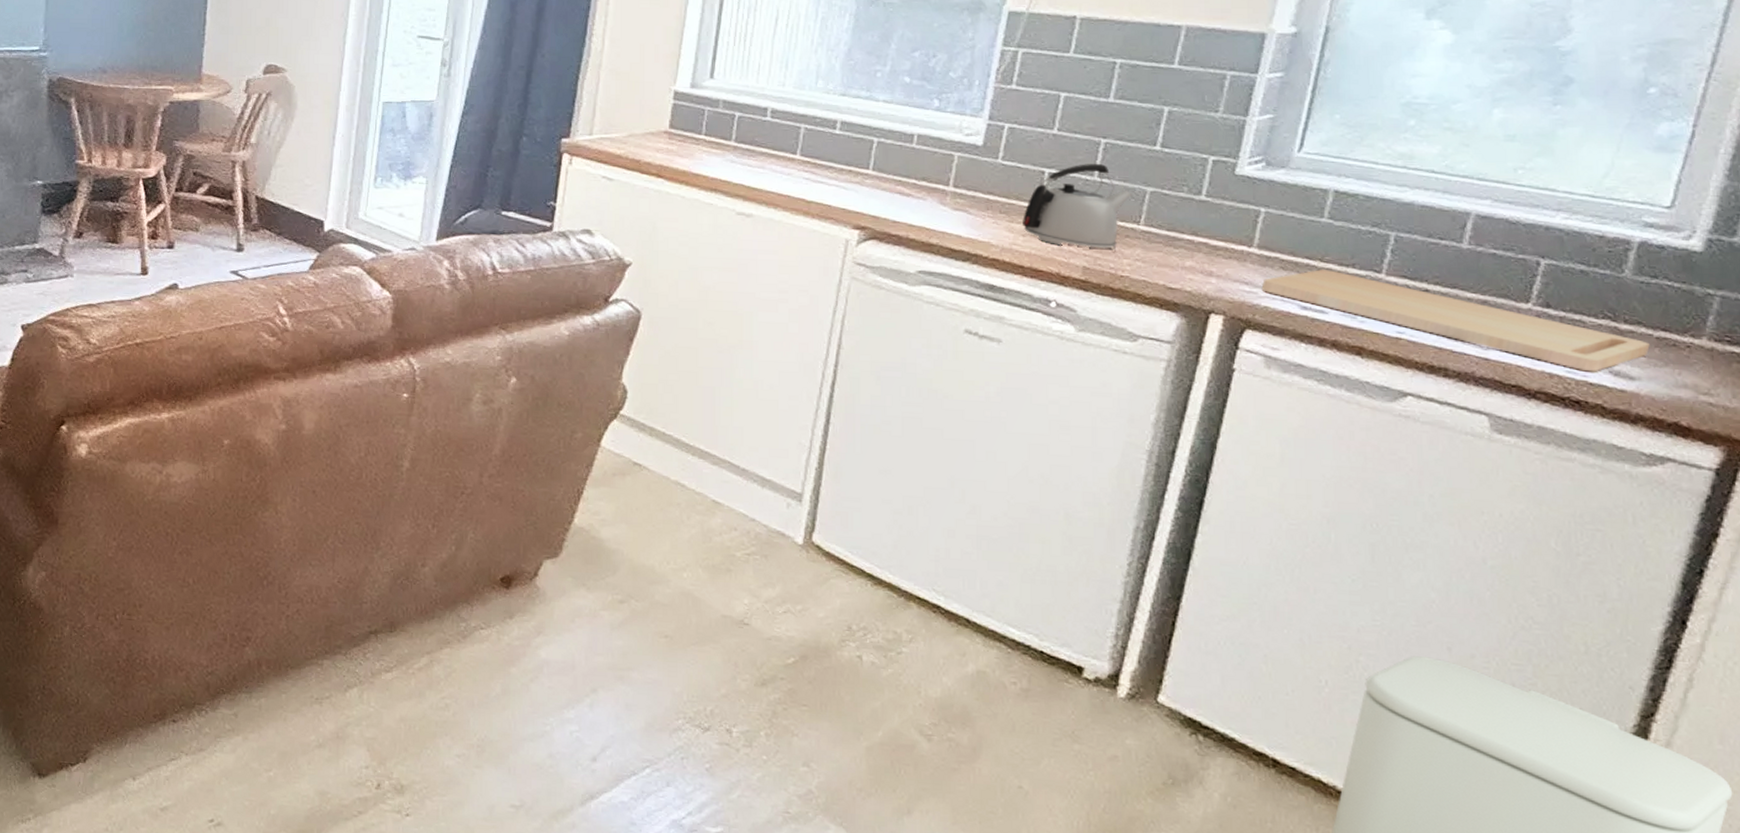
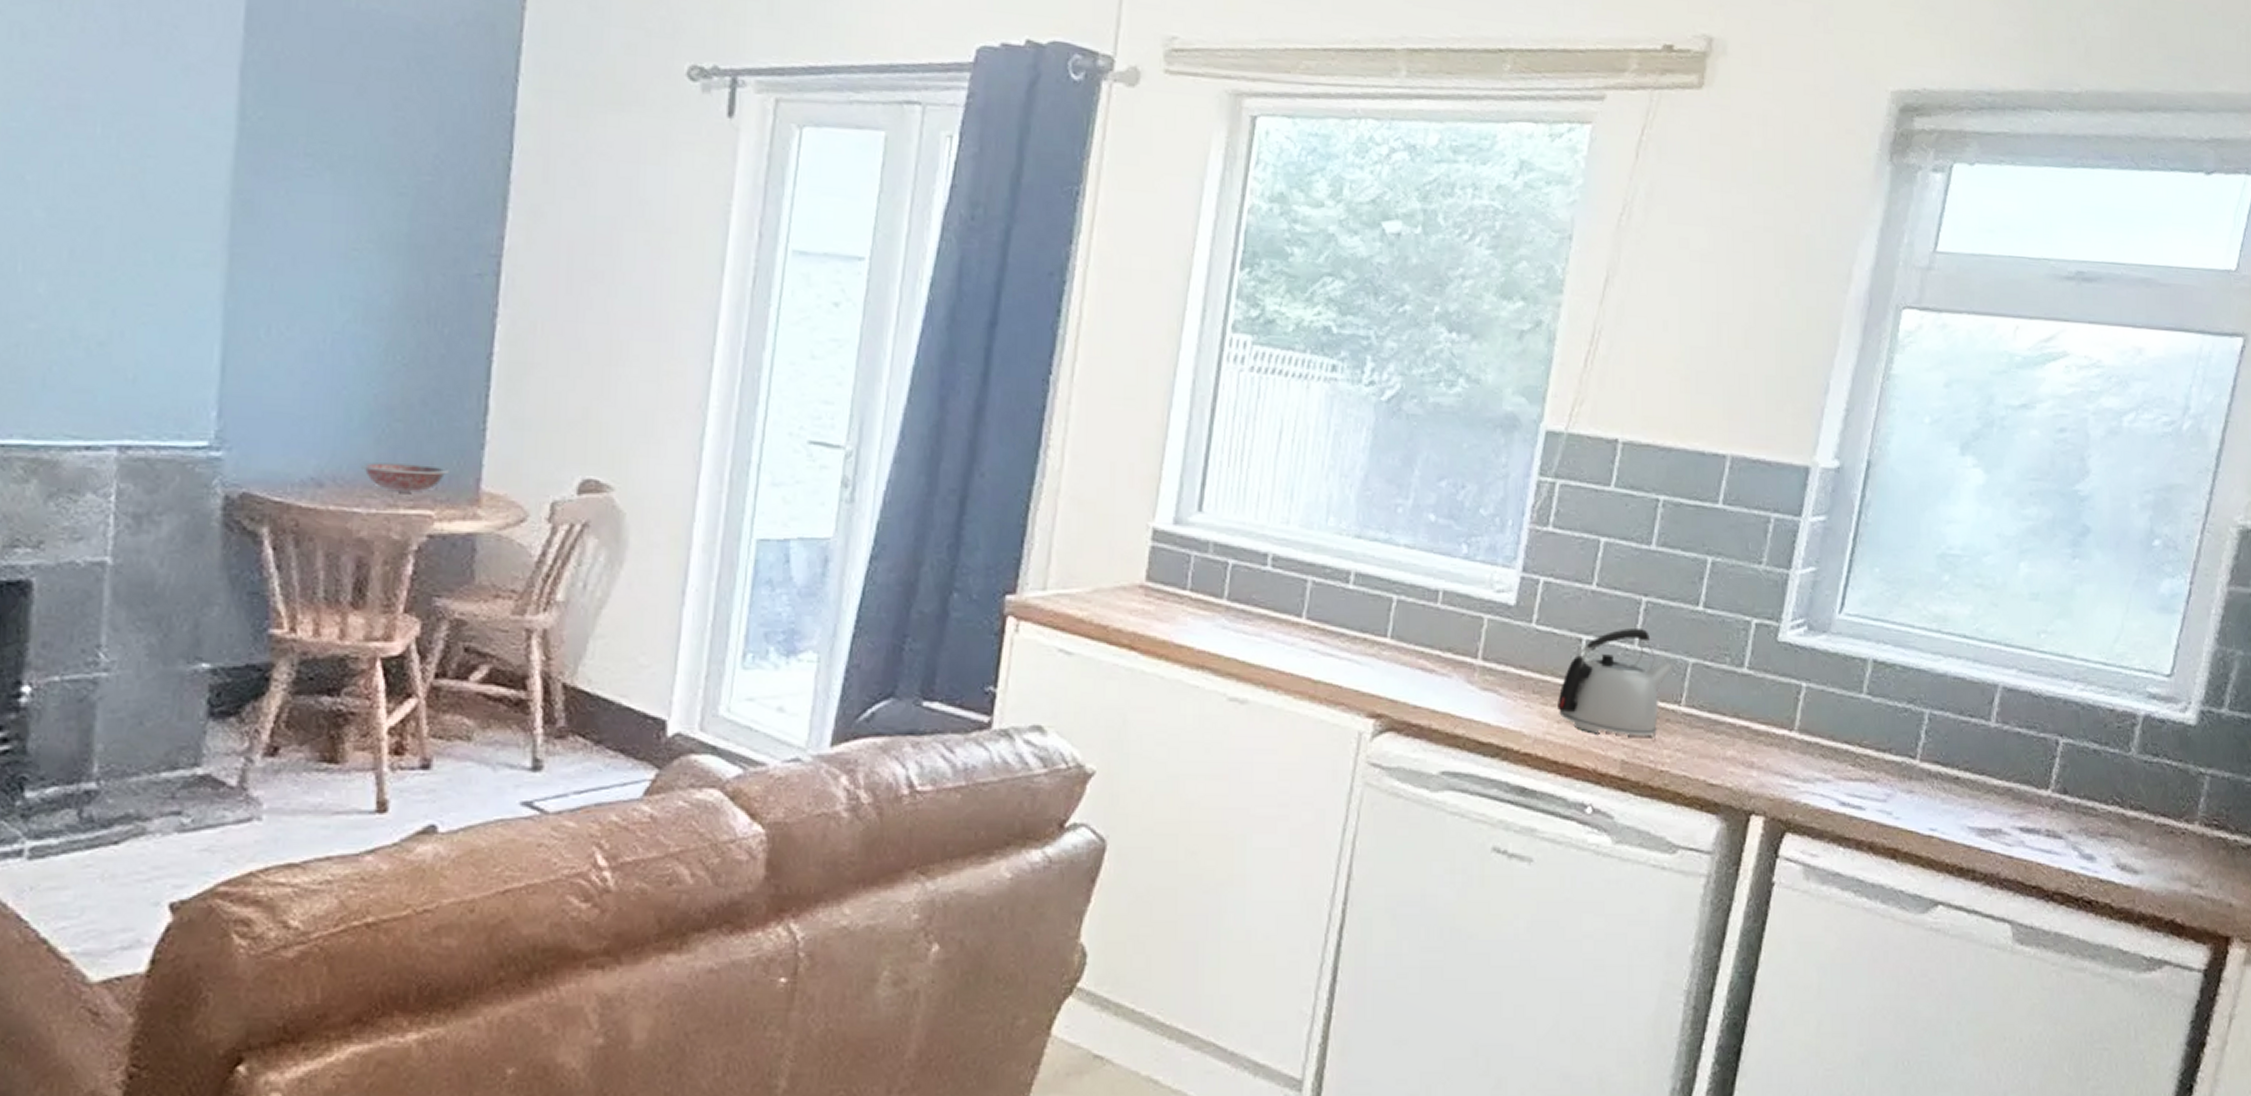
bowl: none [128,57,182,75] -> present [360,462,449,493]
cutting board: present [1261,270,1650,372] -> none [1801,756,2151,867]

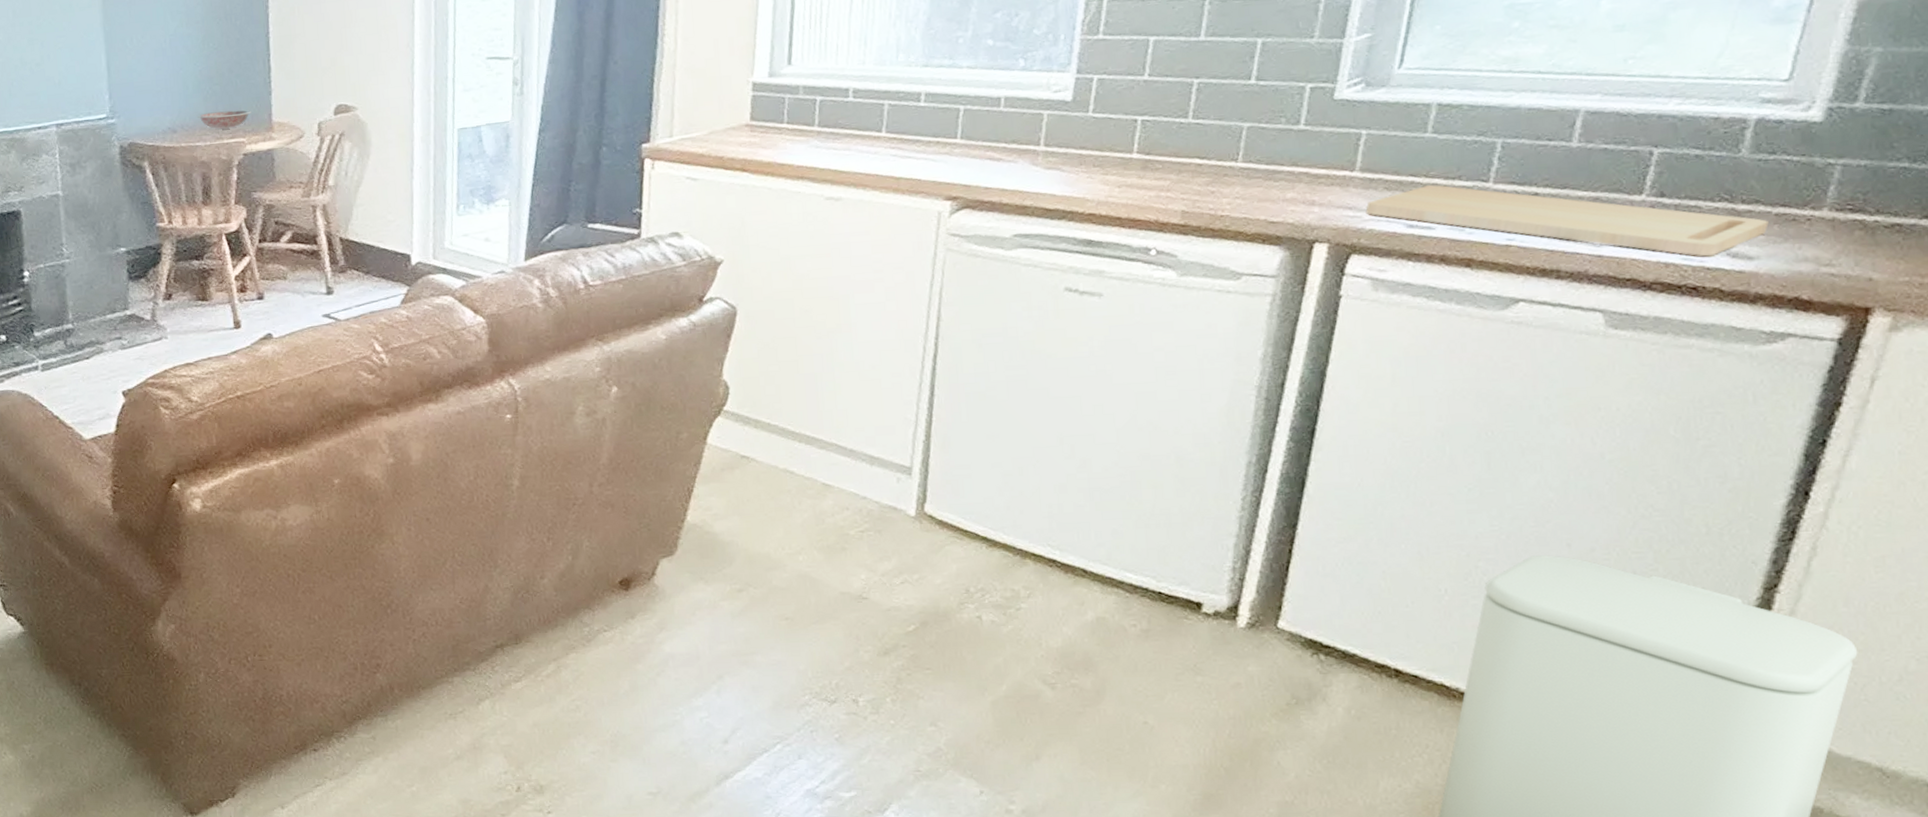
kettle: present [1558,628,1674,737] -> none [1117,105,1230,192]
cutting board: none [1801,756,2151,867] -> present [1365,185,1769,257]

